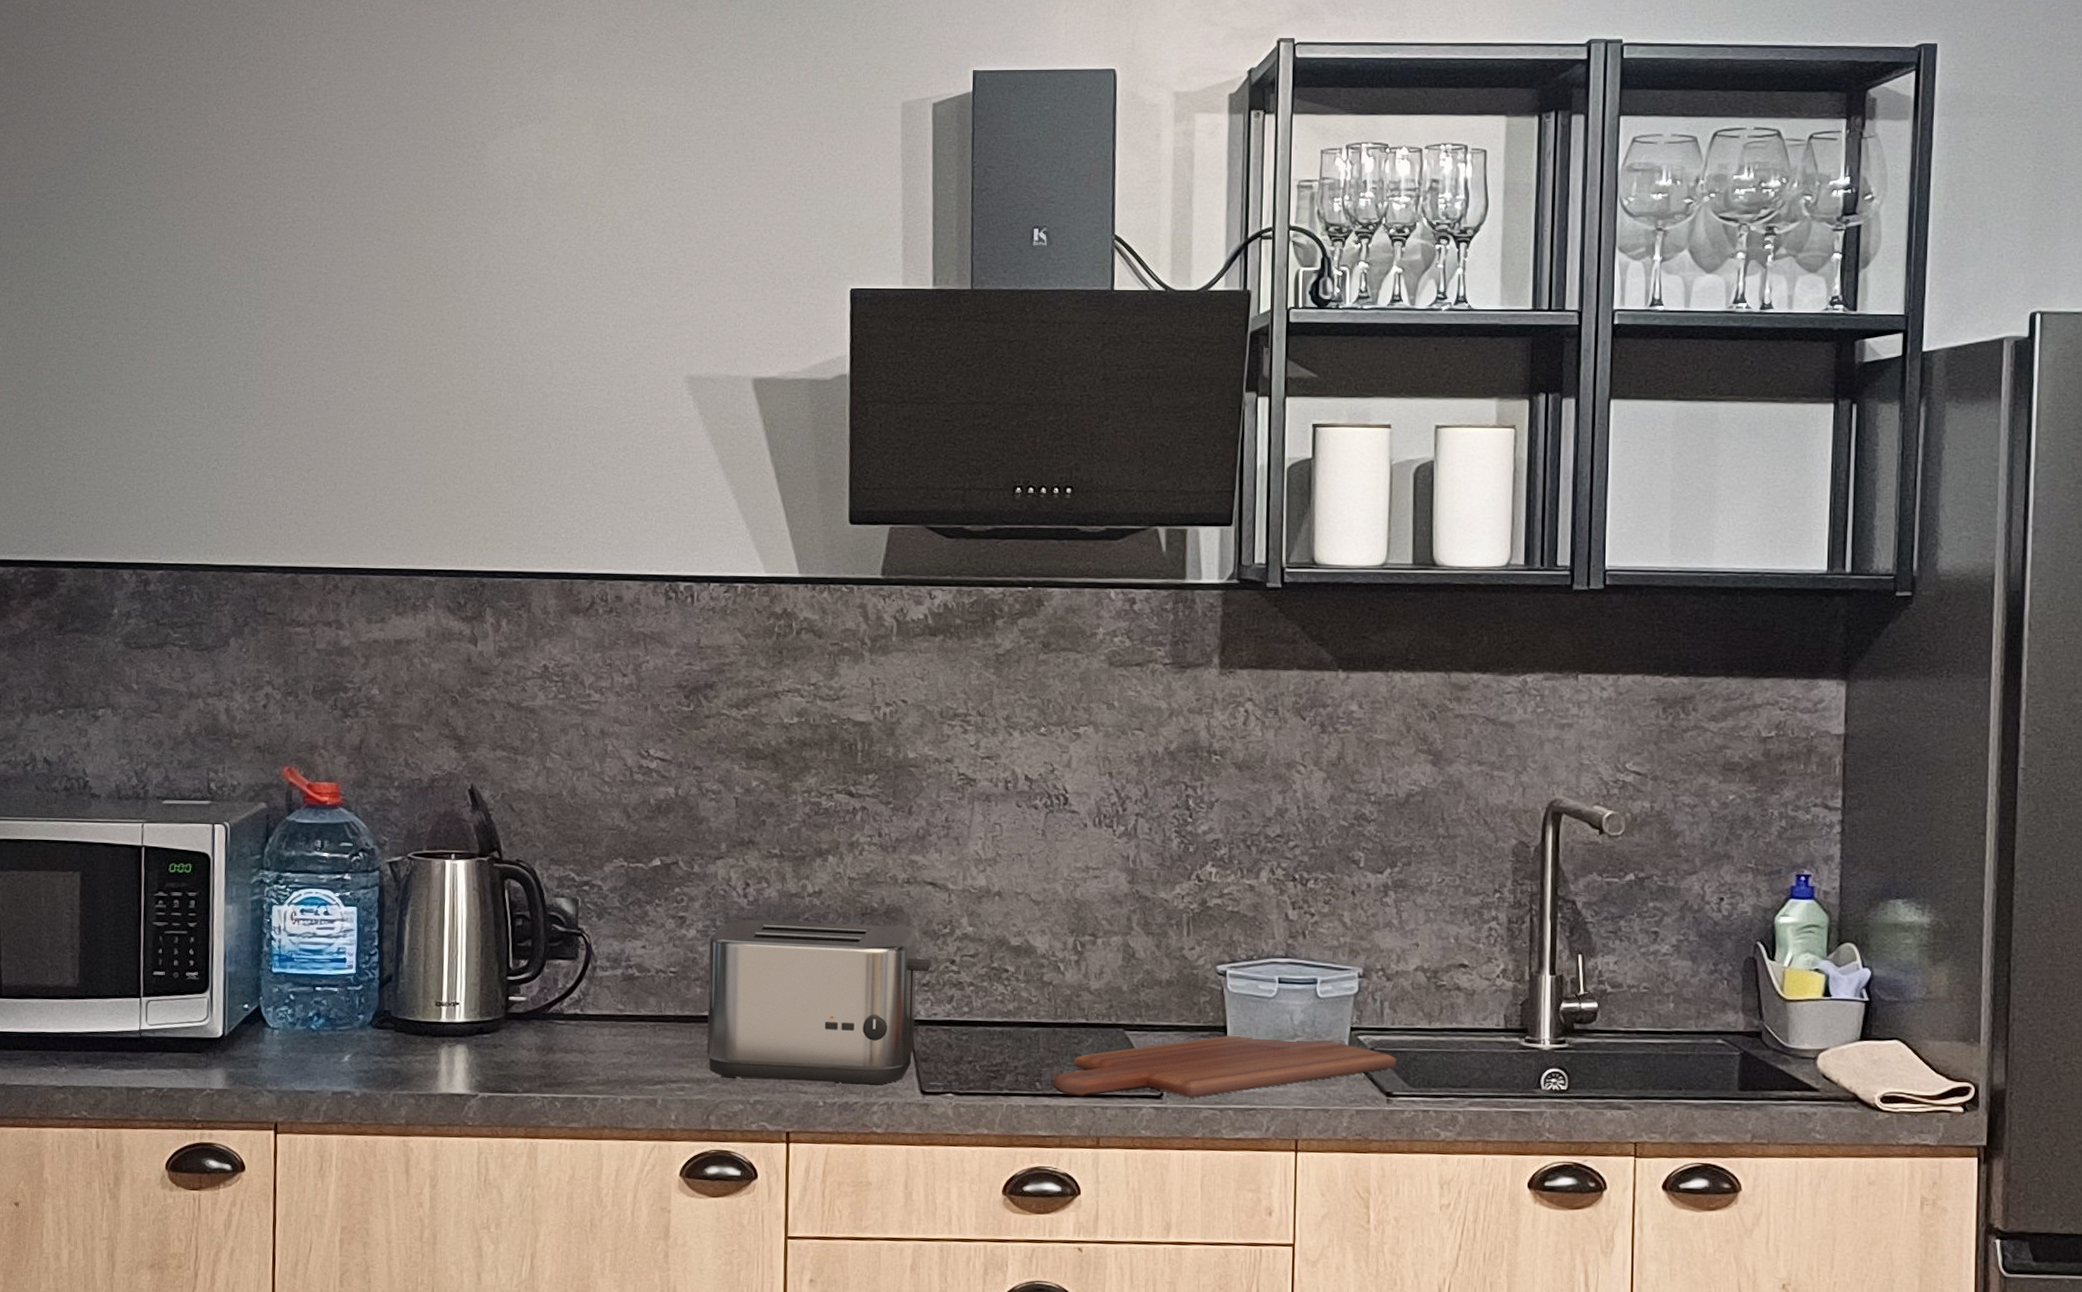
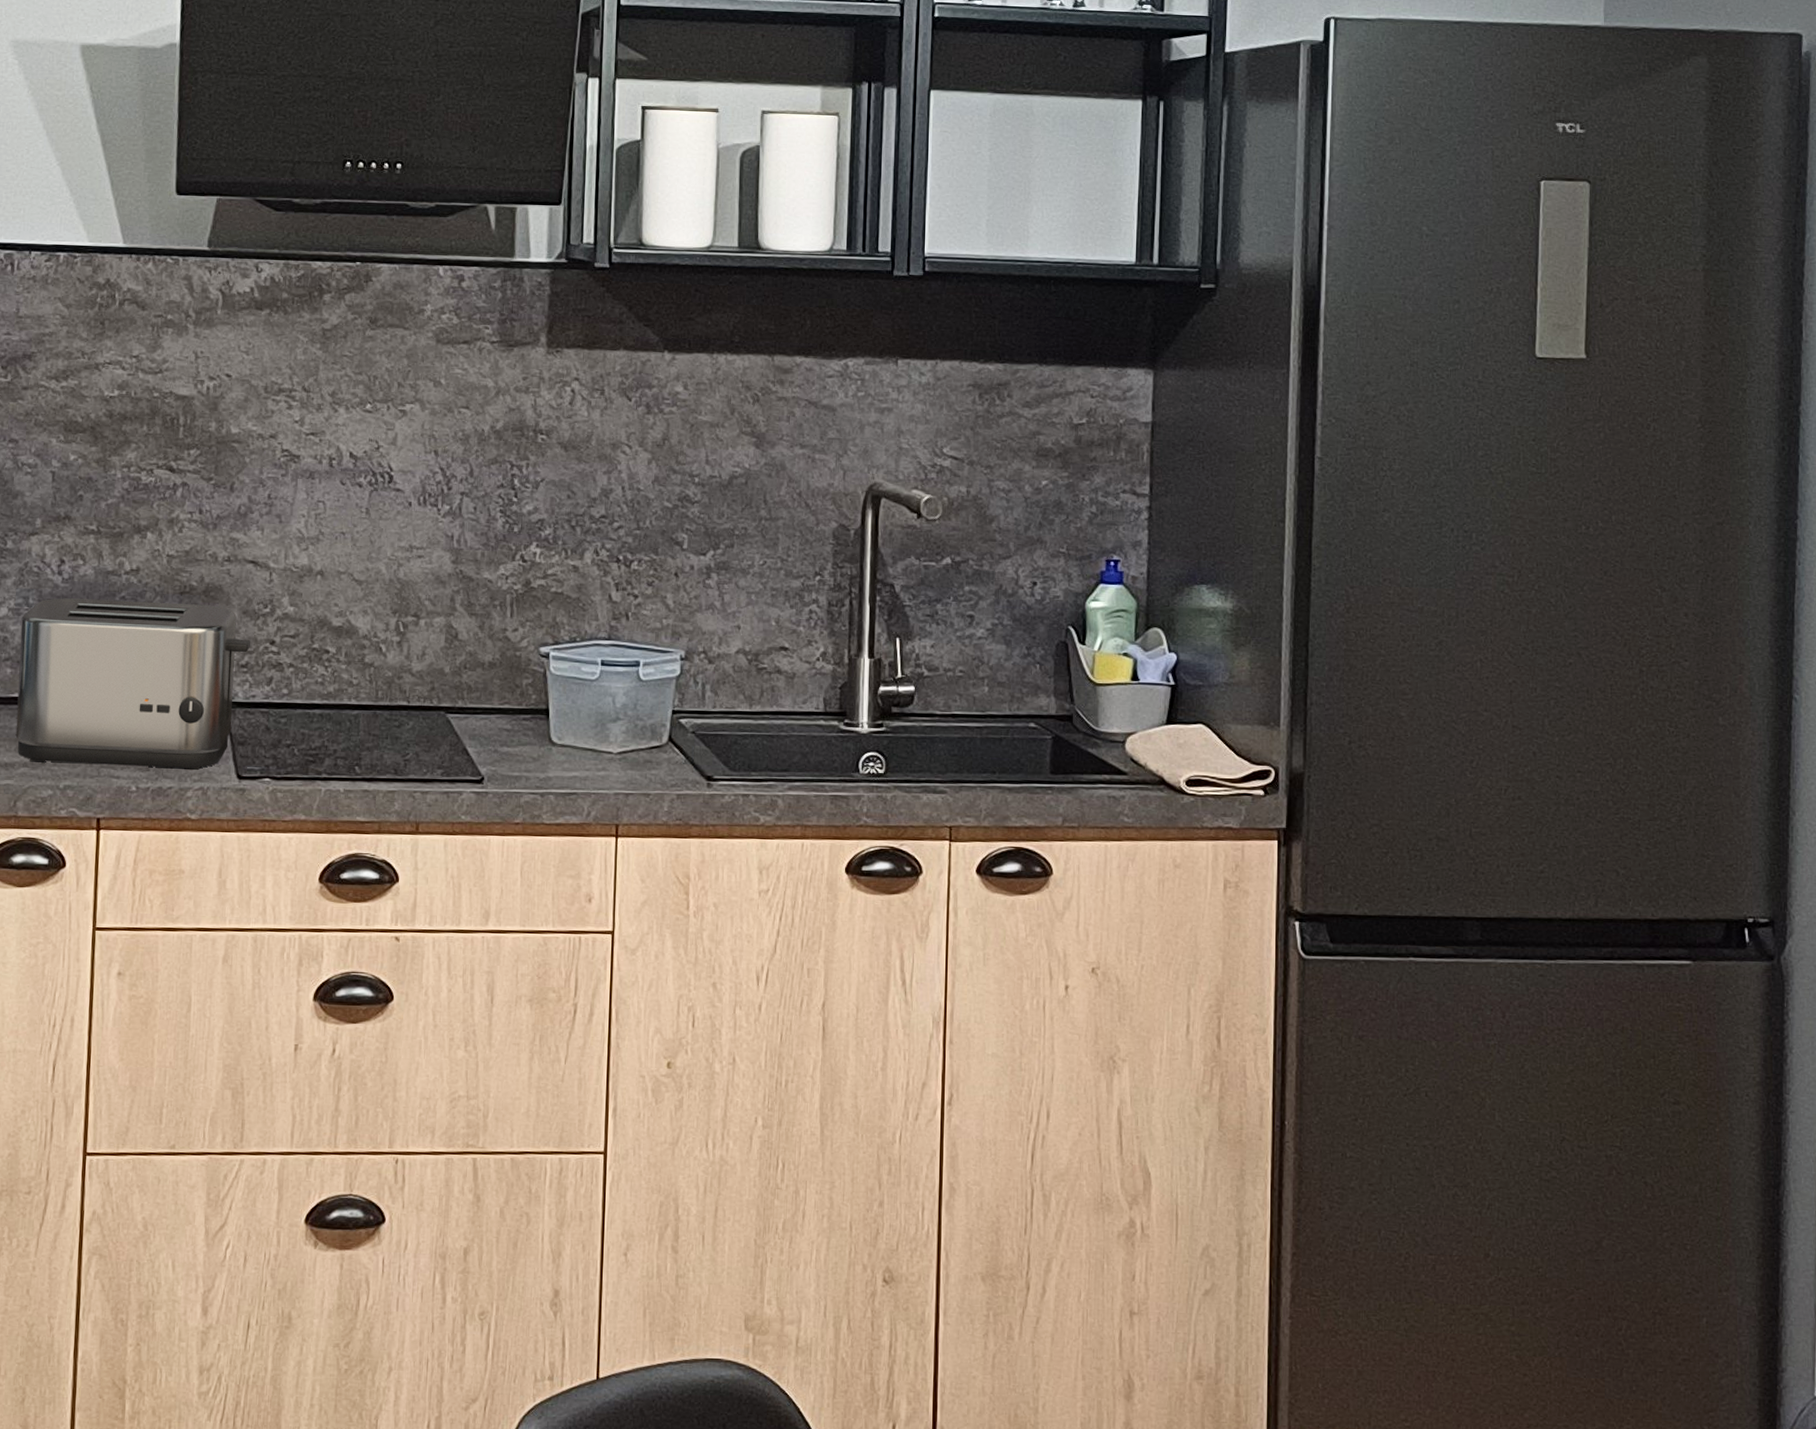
cutting board: present [1053,1034,1397,1098] -> none [373,717,718,782]

